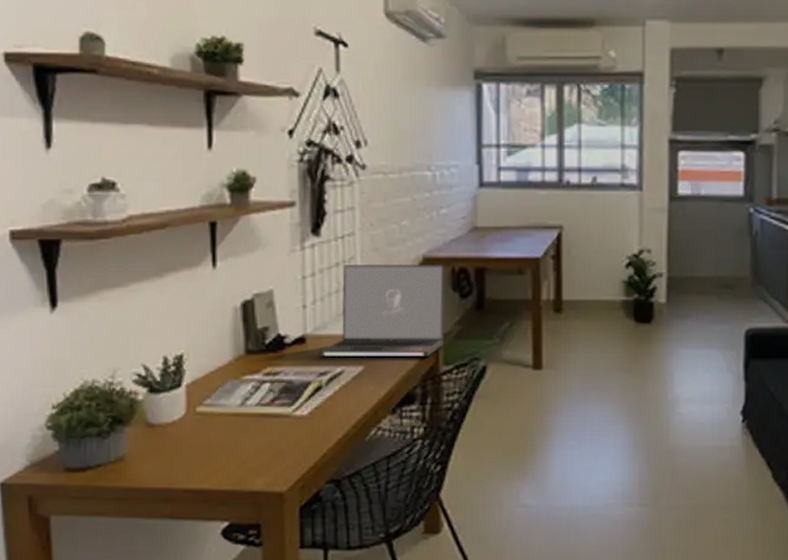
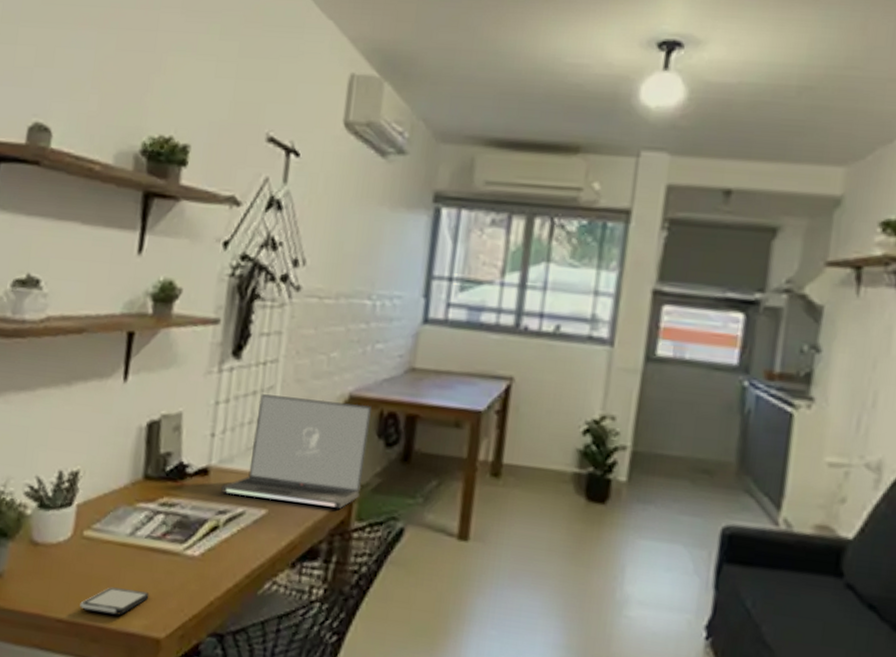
smartphone: none [203,453,267,478] -> present [80,587,149,616]

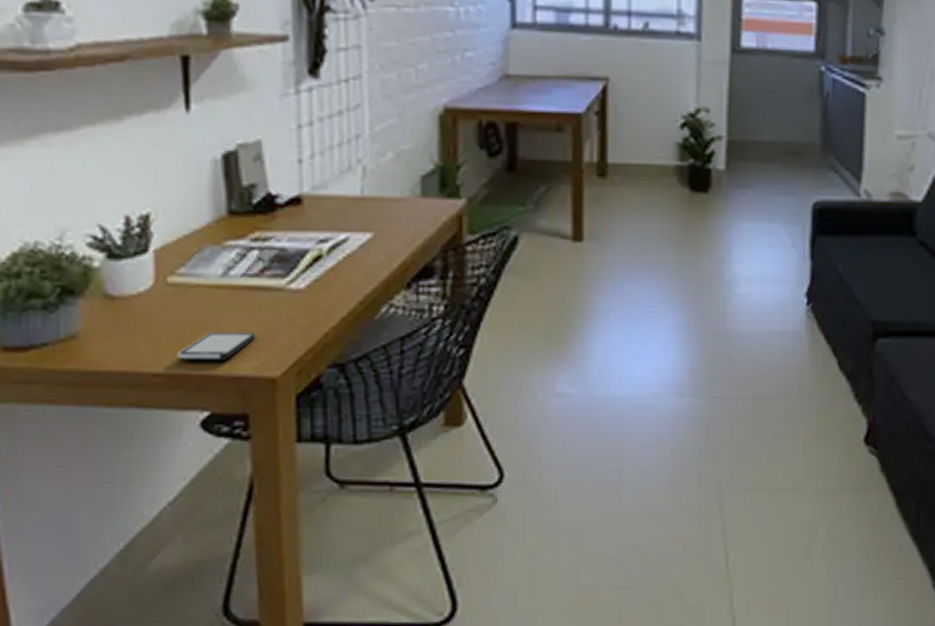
laptop: present [221,394,371,509] -> none [319,113,470,225]

